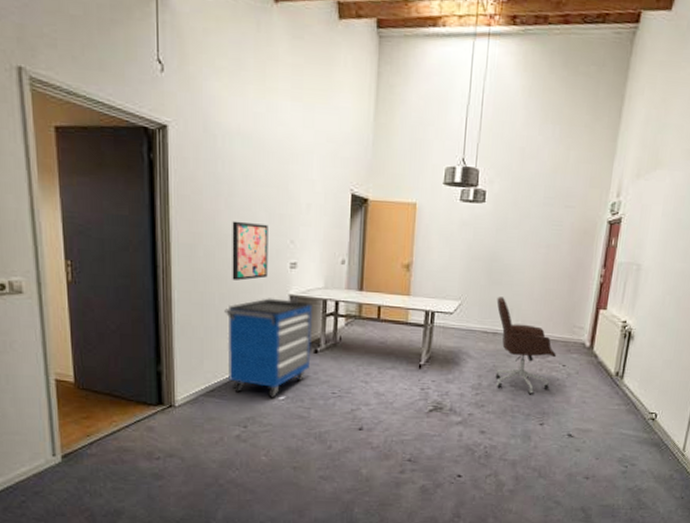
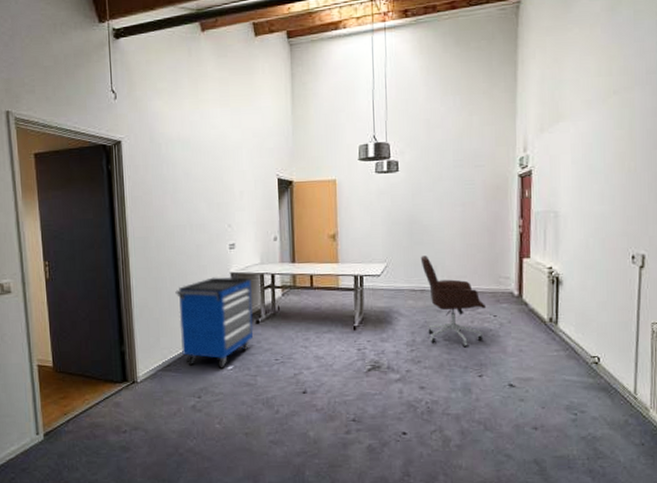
wall art: present [232,221,268,281] -> none [178,213,210,264]

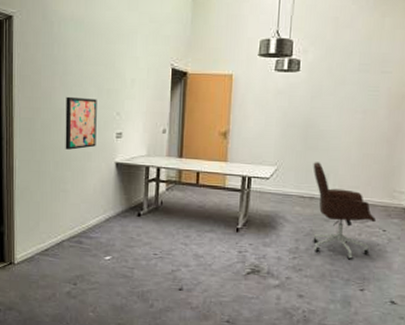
storage cabinet: present [175,276,254,369] -> none [58,165,136,258]
wall art: none [178,213,210,264] -> present [65,96,97,150]

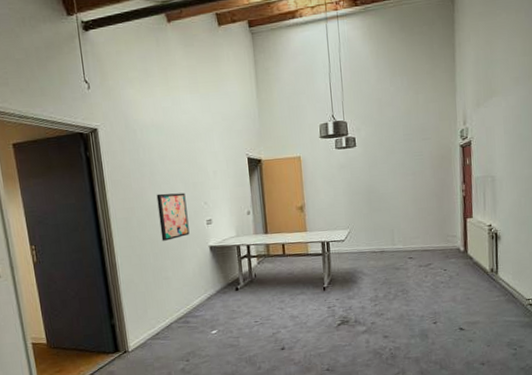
office chair: present [313,162,377,259] -> none [379,221,438,298]

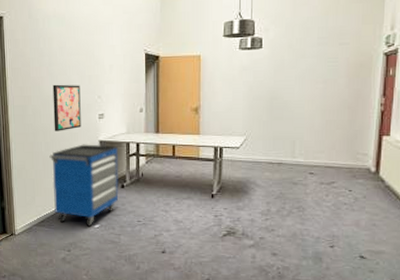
storage cabinet: none [159,249,234,333] -> present [49,144,119,227]

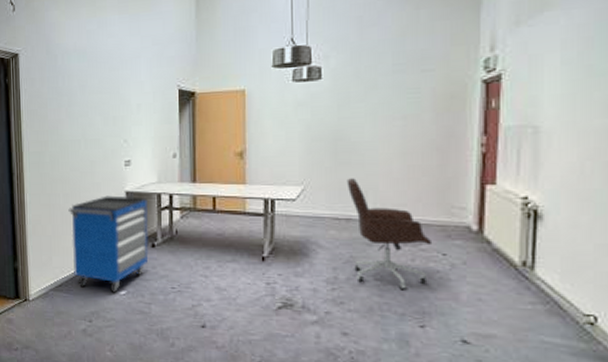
wall art: present [52,84,81,131] -> none [72,127,105,181]
office chair: none [279,130,342,218] -> present [346,178,433,289]

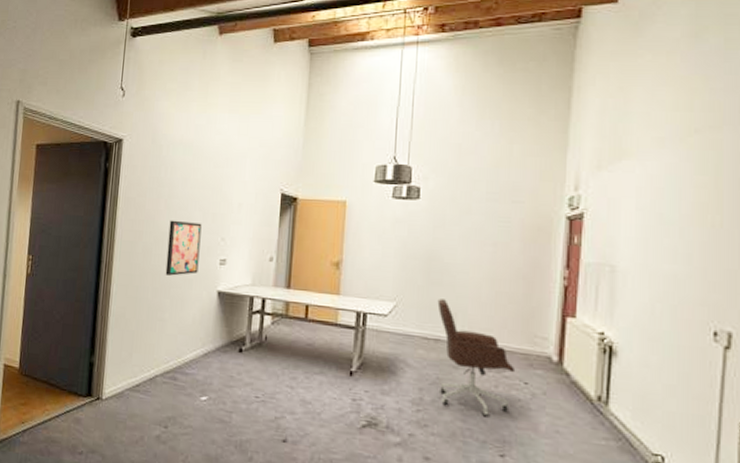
storage cabinet: present [68,195,149,293] -> none [154,293,239,398]
wall art: none [72,127,105,181] -> present [165,220,202,276]

